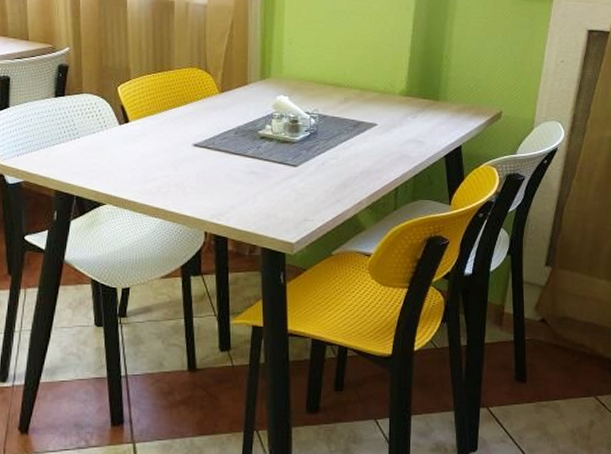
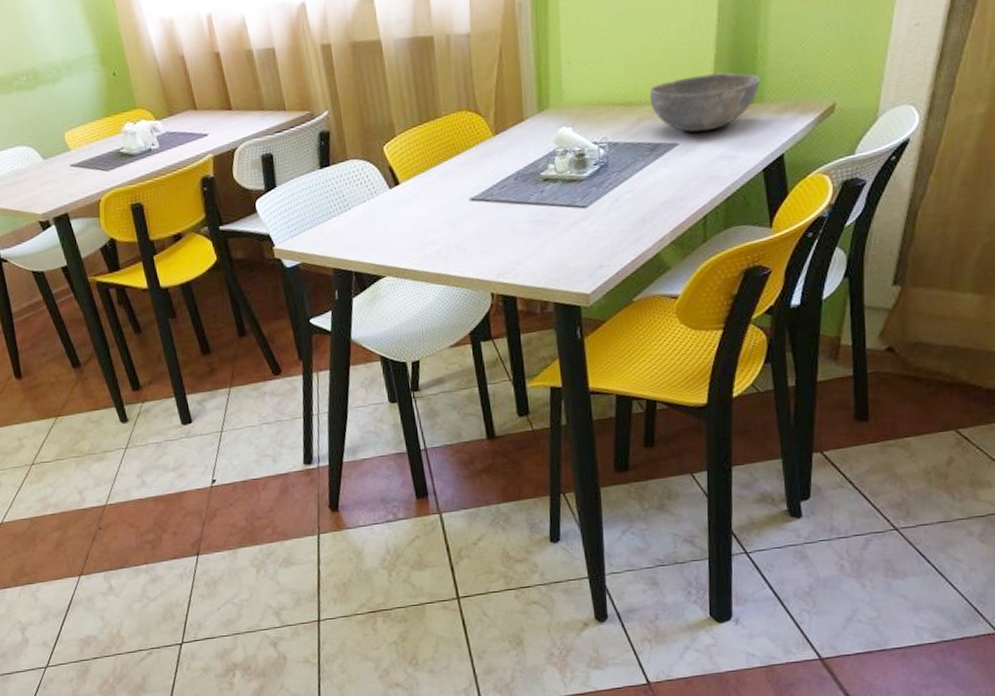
bowl: none [356,71,445,118] -> present [650,72,761,132]

